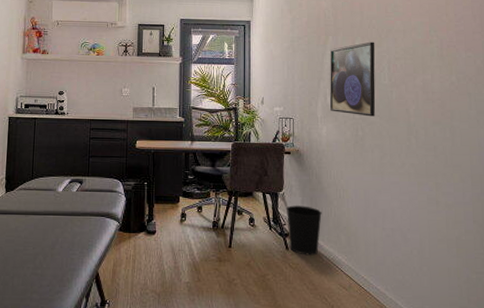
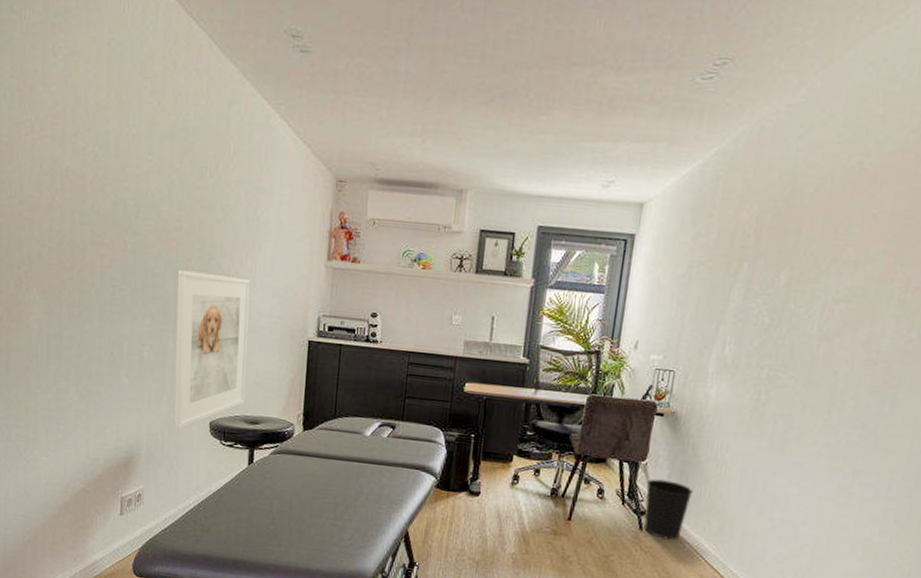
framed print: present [330,42,376,117] -> none [727,274,809,378]

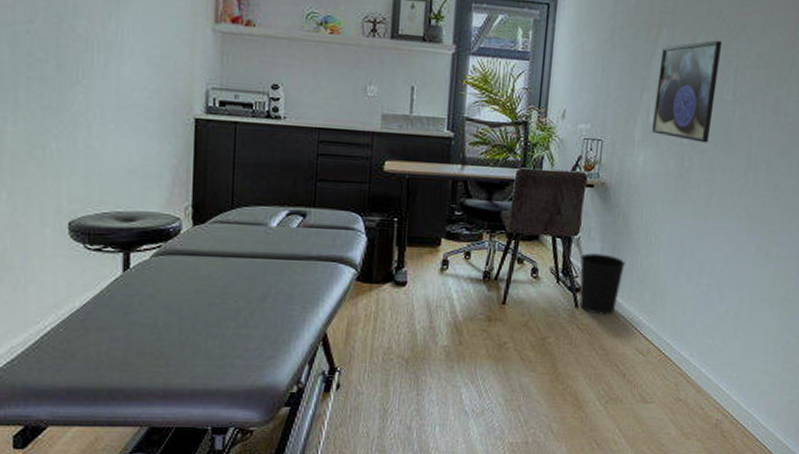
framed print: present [173,269,251,429] -> none [15,33,116,233]
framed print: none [727,274,809,378] -> present [652,40,723,143]

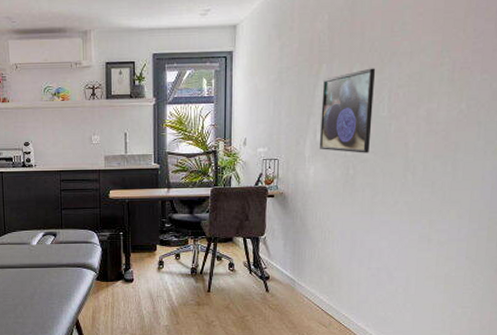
wastebasket: present [579,253,625,315] -> none [267,249,305,297]

